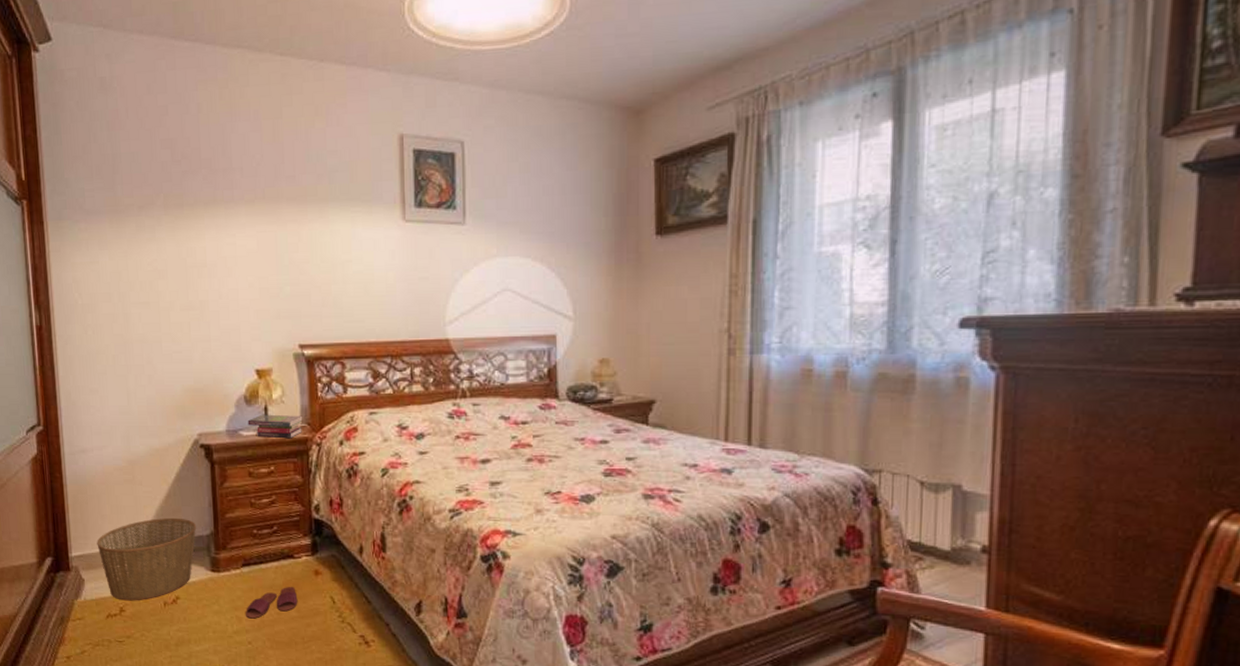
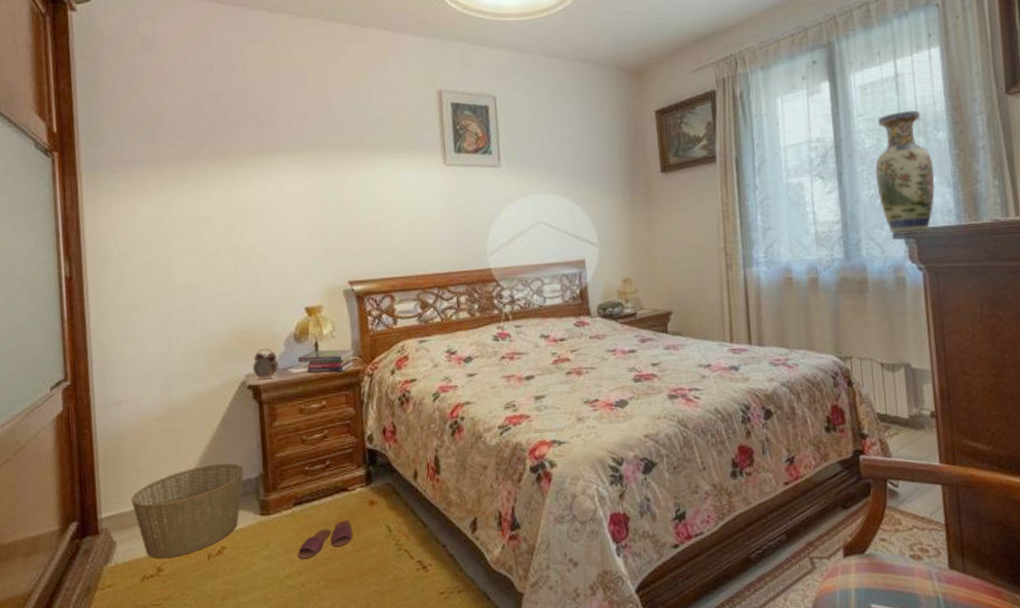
alarm clock: none [204,409,229,440] -> present [252,348,279,380]
vase: none [944,159,1032,321] -> present [875,110,935,233]

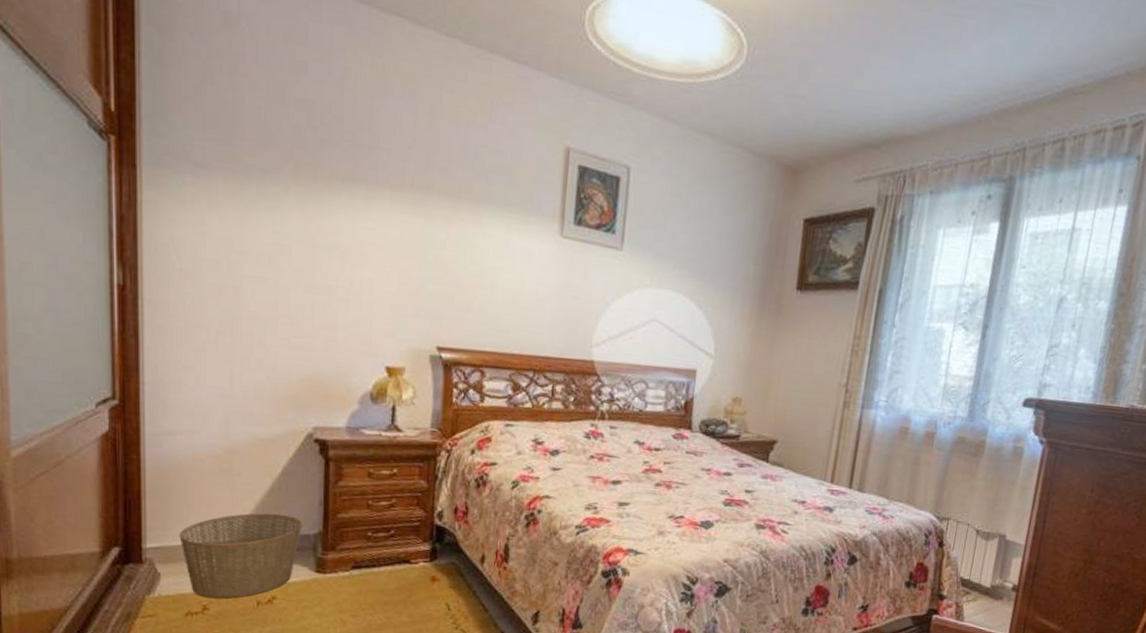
alarm clock: present [252,348,279,380] -> none [321,403,350,437]
books: present [297,349,354,374] -> none [371,414,434,443]
slippers: present [298,519,353,560] -> none [352,591,411,623]
vase: present [875,110,935,233] -> none [1019,270,1087,404]

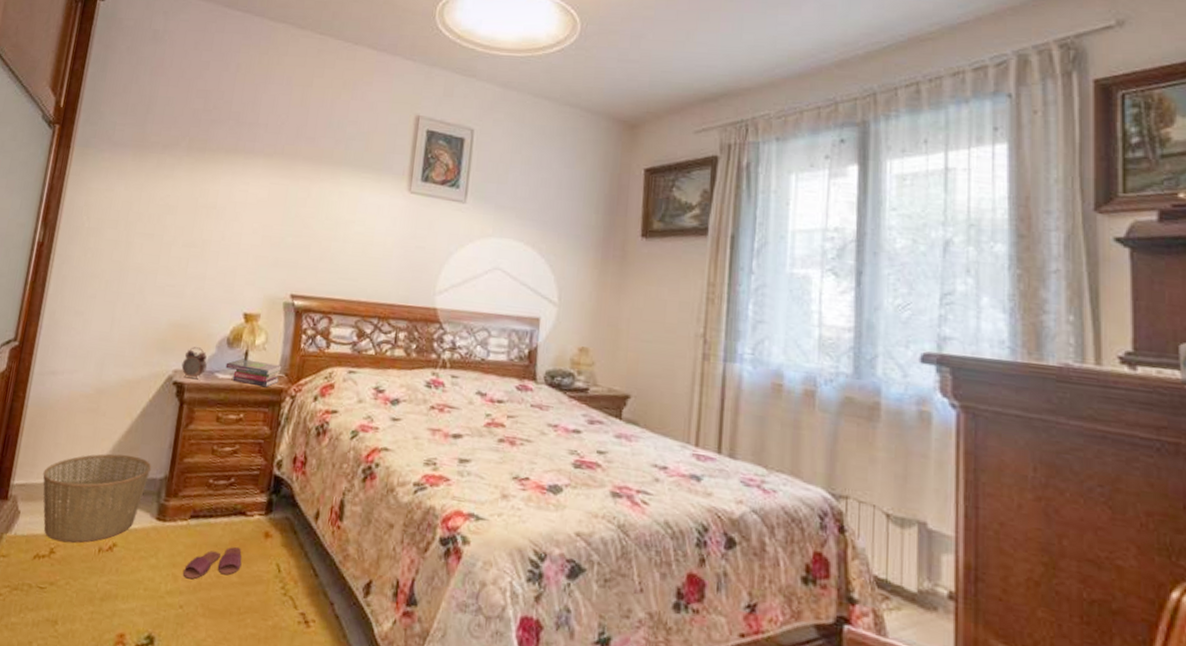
alarm clock: none [321,403,350,437] -> present [181,347,207,380]
slippers: none [352,591,411,623] -> present [183,546,242,580]
books: none [371,414,434,443] -> present [225,358,282,388]

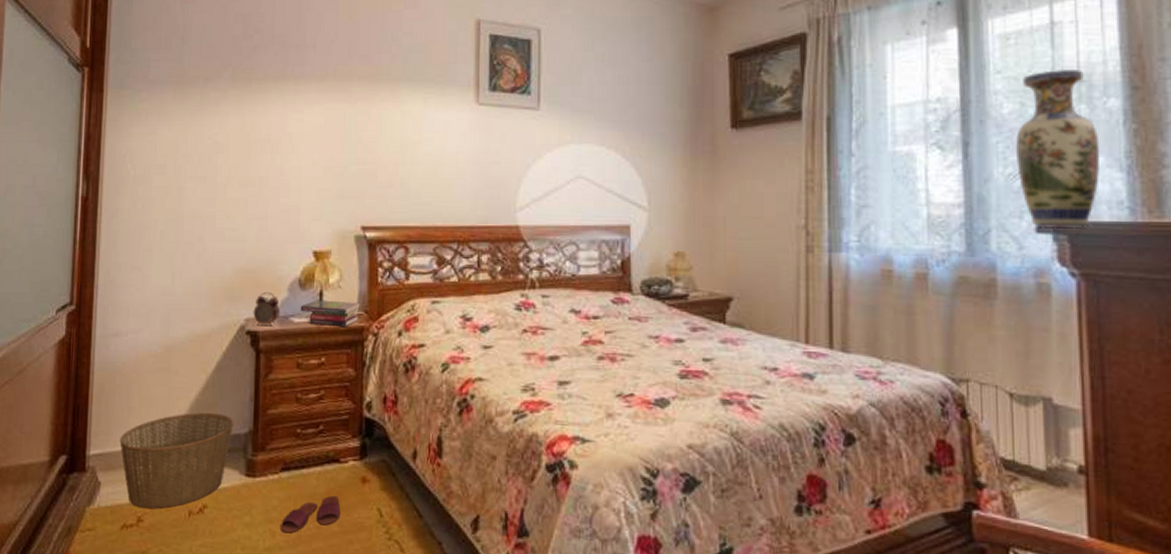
vase: none [906,211,985,361] -> present [1016,68,1100,226]

